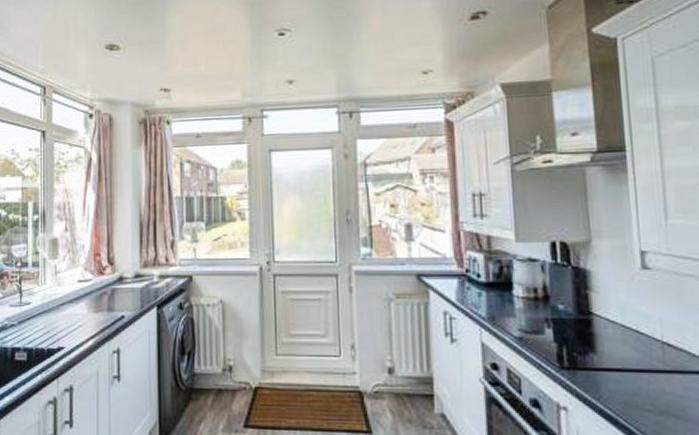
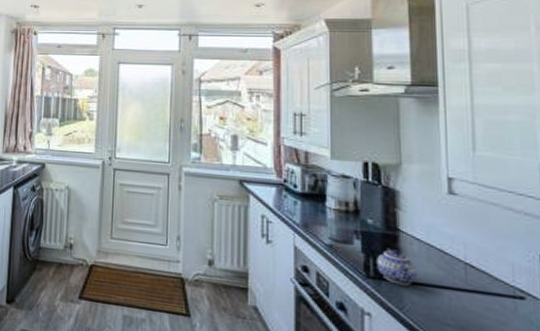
teapot: none [570,334,614,373] -> present [377,247,417,286]

